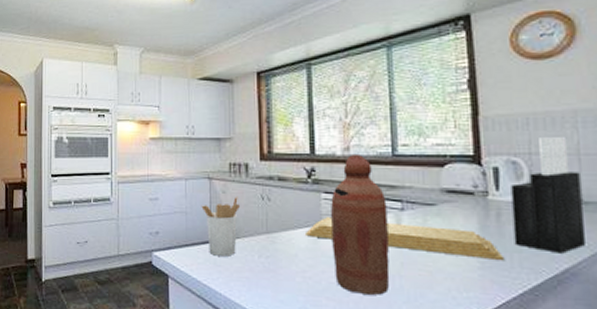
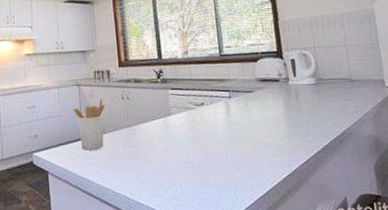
cutting board: present [306,217,504,261] -> none [159,108,303,130]
bottle: present [331,155,390,295] -> none [176,57,225,168]
knife block: present [511,136,585,254] -> none [304,32,355,120]

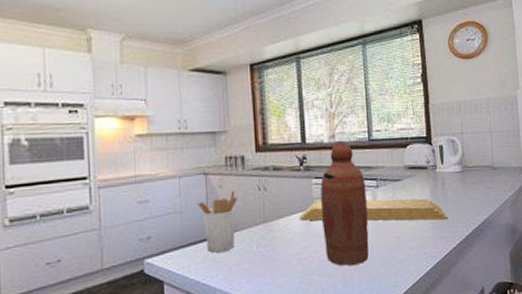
cutting board: none [159,108,303,130] -> present [300,198,447,221]
bottle: none [176,57,225,168] -> present [320,141,369,266]

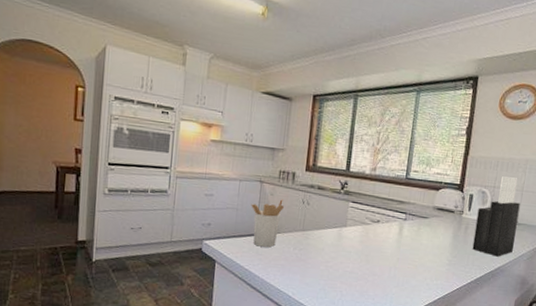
cutting board: present [300,198,447,221] -> none [333,221,464,260]
bottle: present [320,141,369,266] -> none [349,174,396,281]
knife block: none [451,118,495,209] -> present [472,176,520,257]

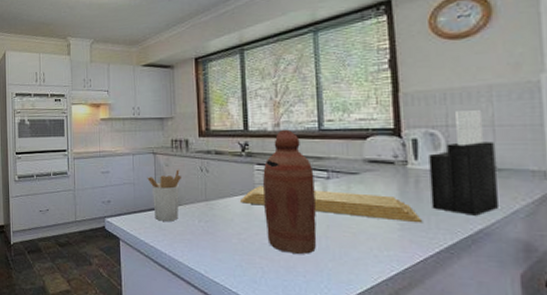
cutting board: none [333,221,464,260] -> present [240,186,422,223]
bottle: none [349,174,396,281] -> present [263,130,317,254]

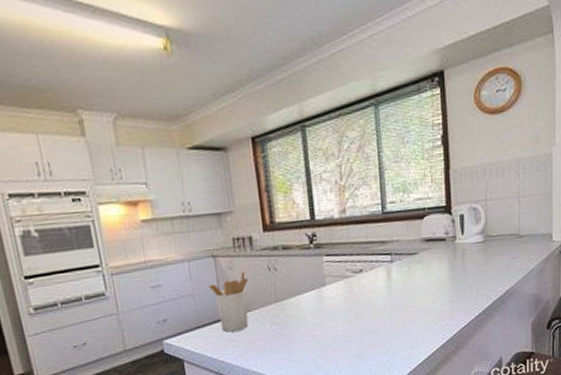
cutting board: present [240,186,422,223] -> none [311,271,466,299]
bottle: present [263,130,317,254] -> none [332,215,384,341]
knife block: present [429,109,498,216] -> none [472,182,520,280]

